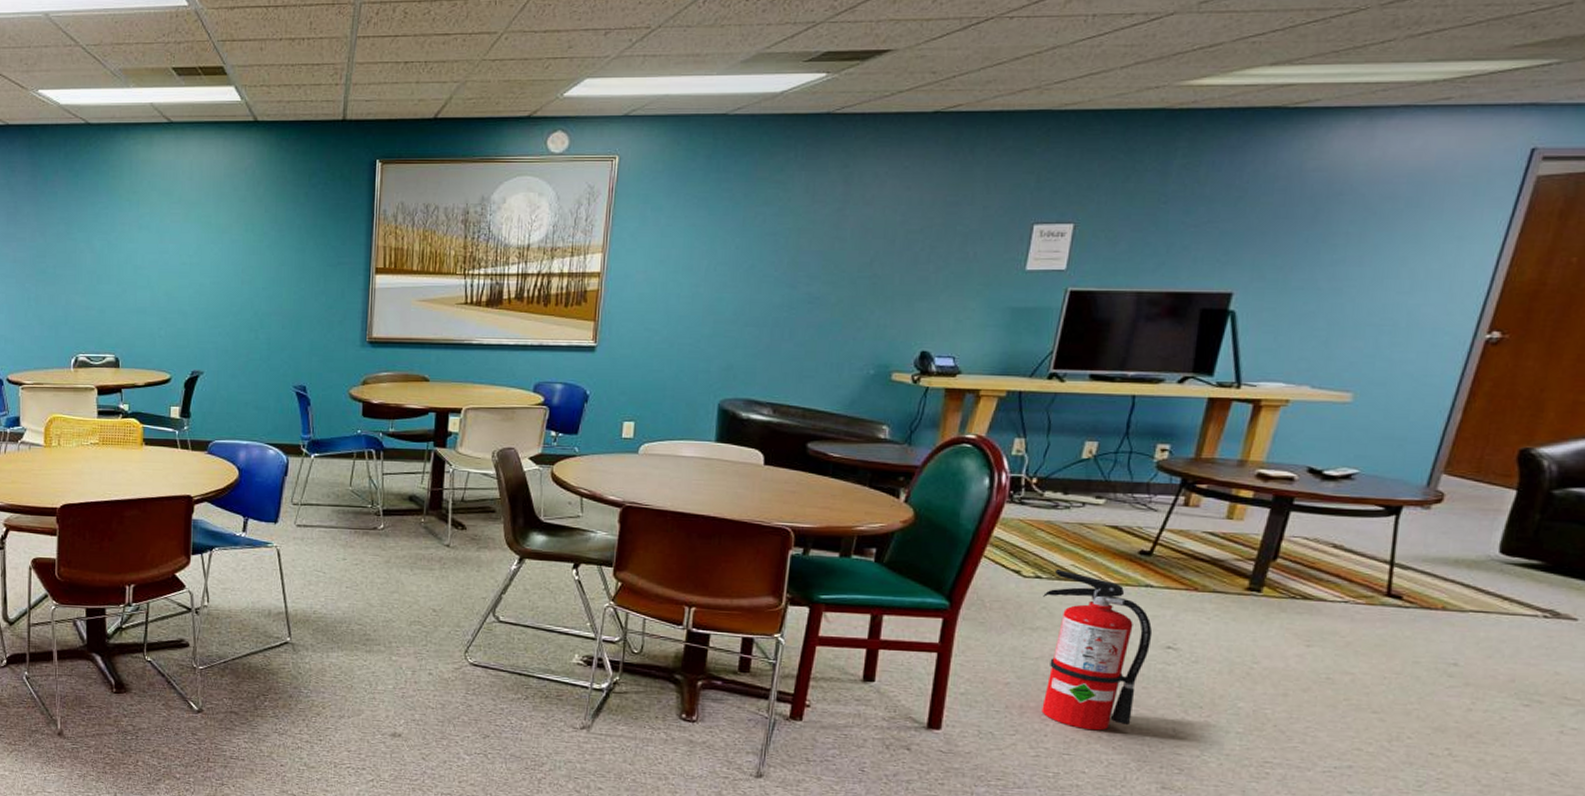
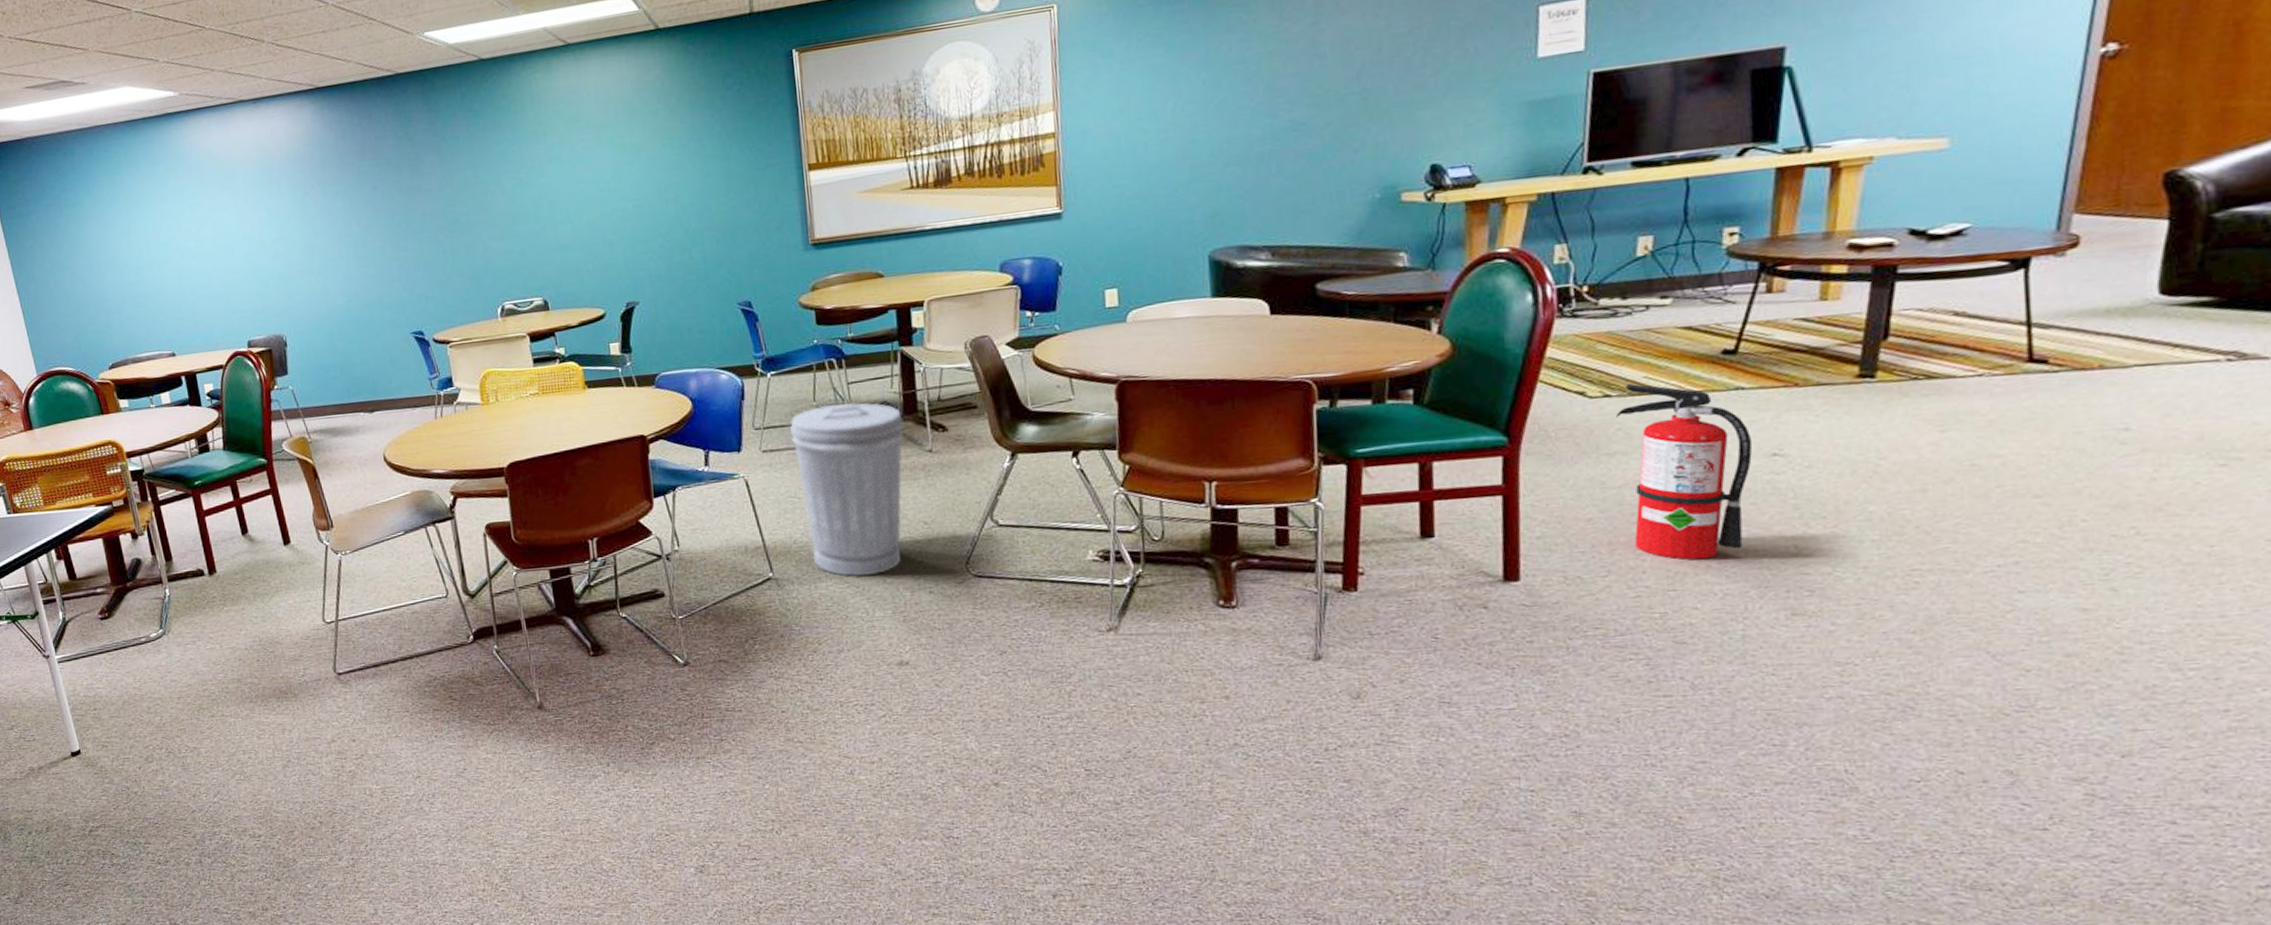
trash can: none [325,491,428,651] -> present [790,402,905,577]

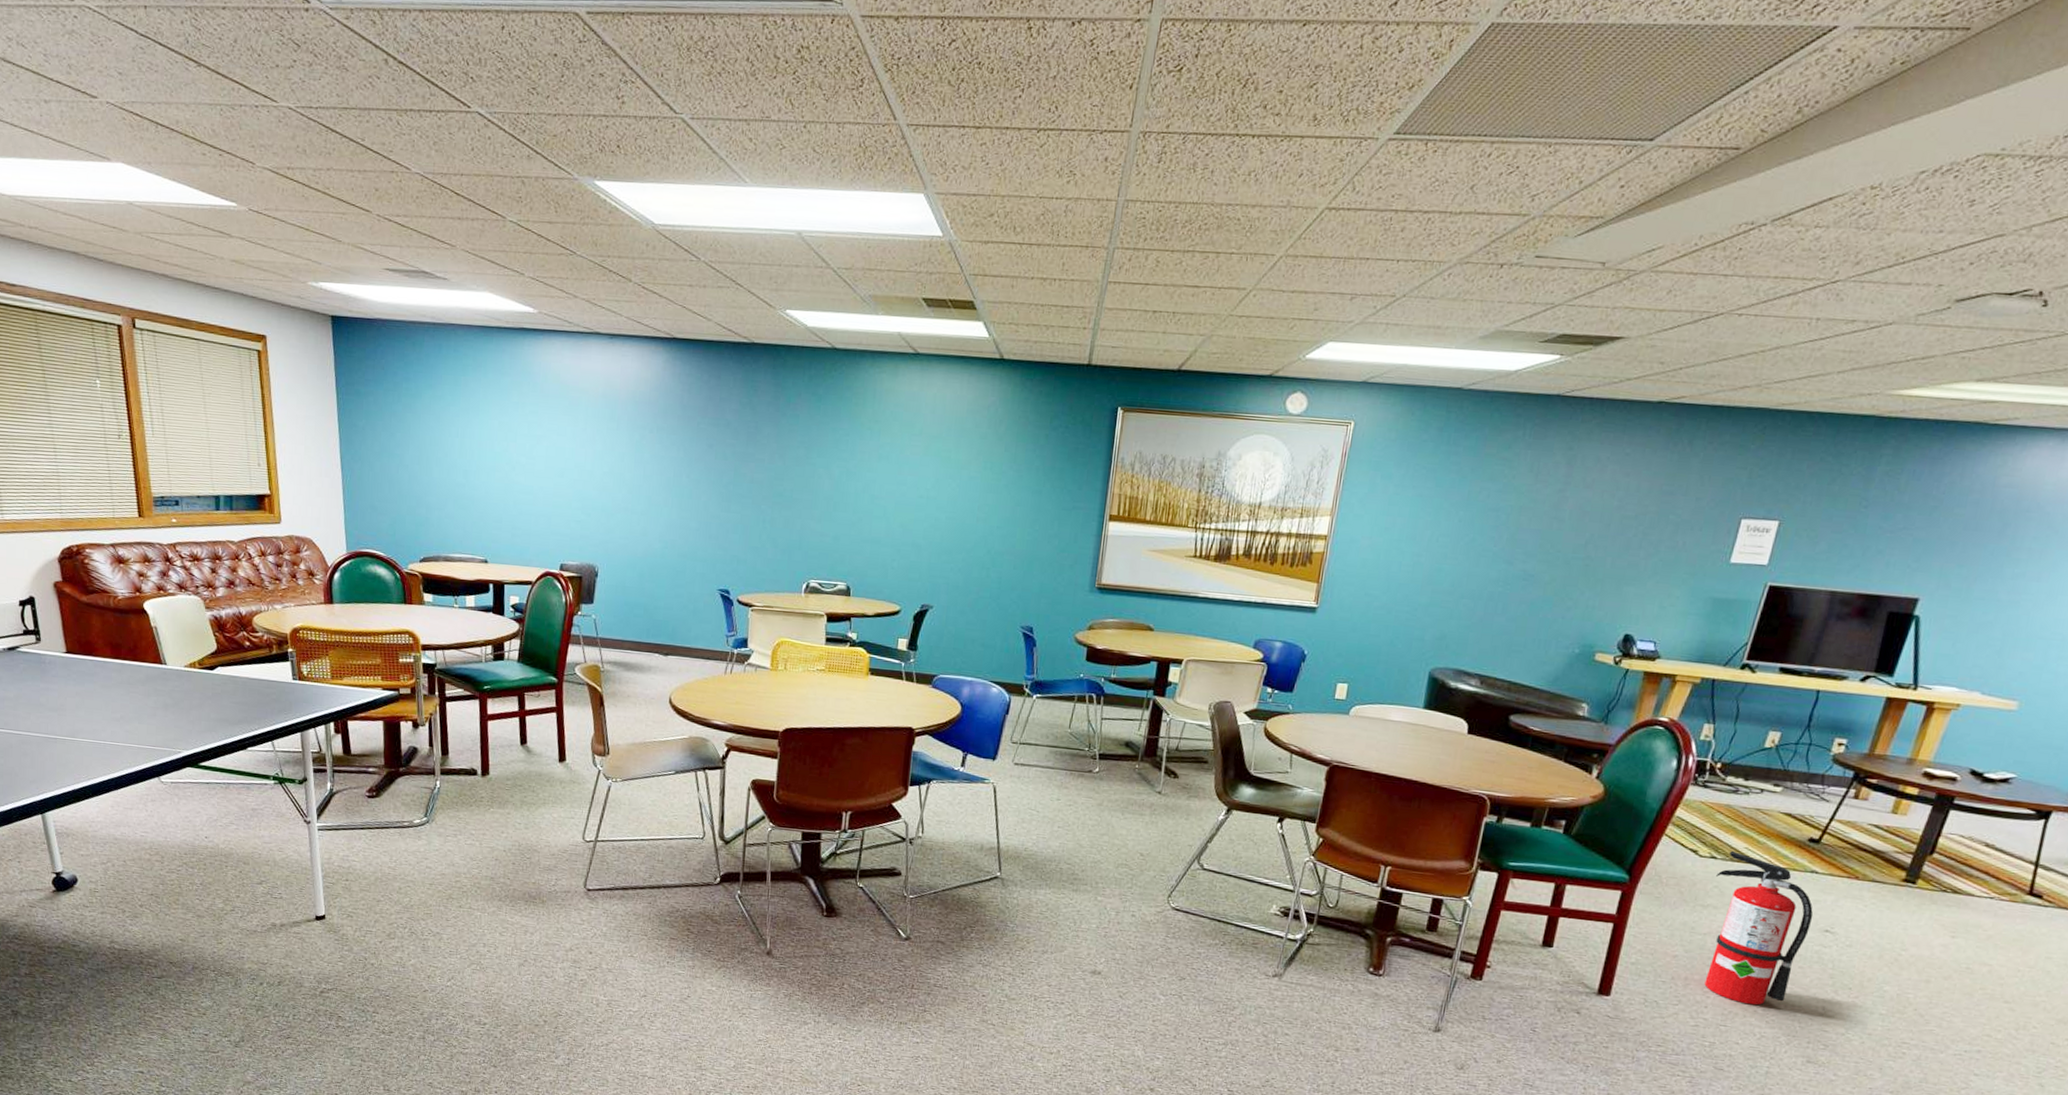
trash can: present [790,402,905,577] -> none [1038,733,1143,891]

